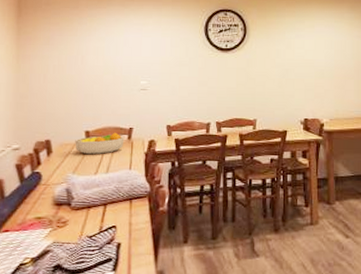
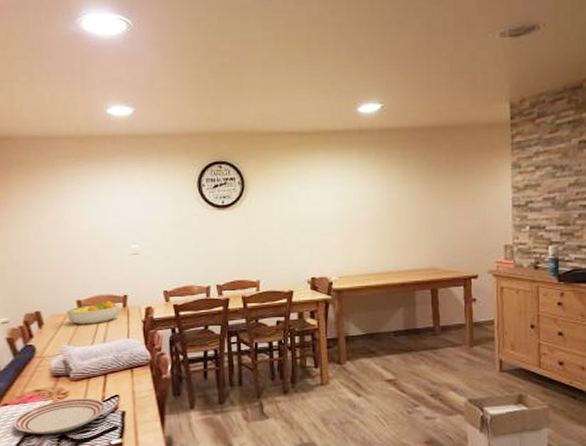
dinner plate: none [11,227,103,264] -> present [13,397,106,434]

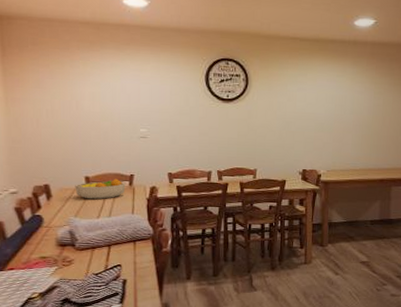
dinner plate: present [13,397,106,434] -> none [18,265,109,298]

